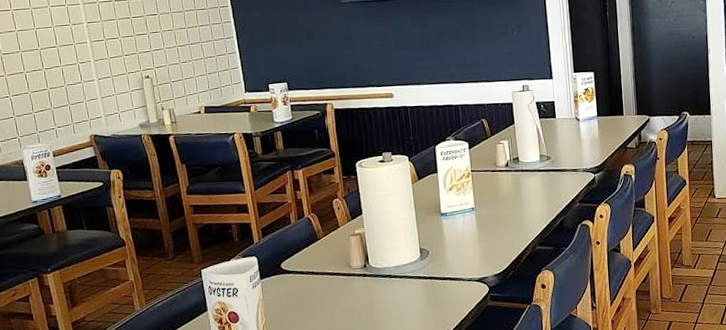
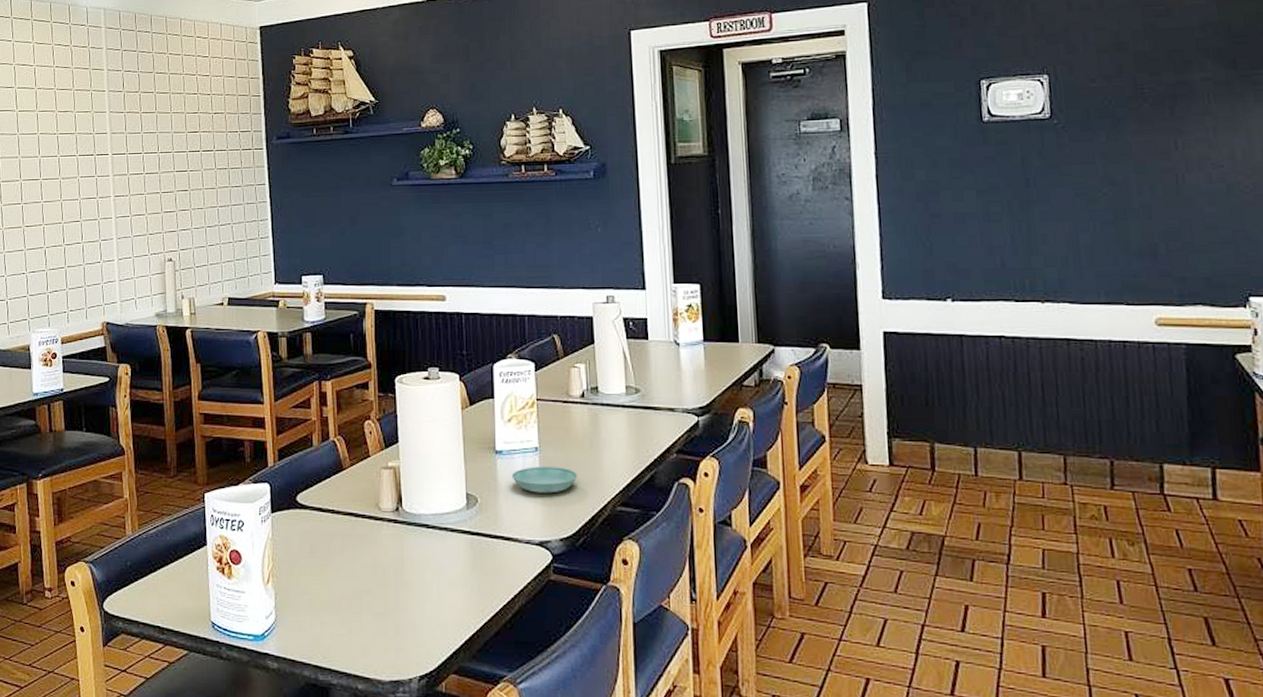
saucer: none [454,221,505,243] -> present [511,466,577,493]

